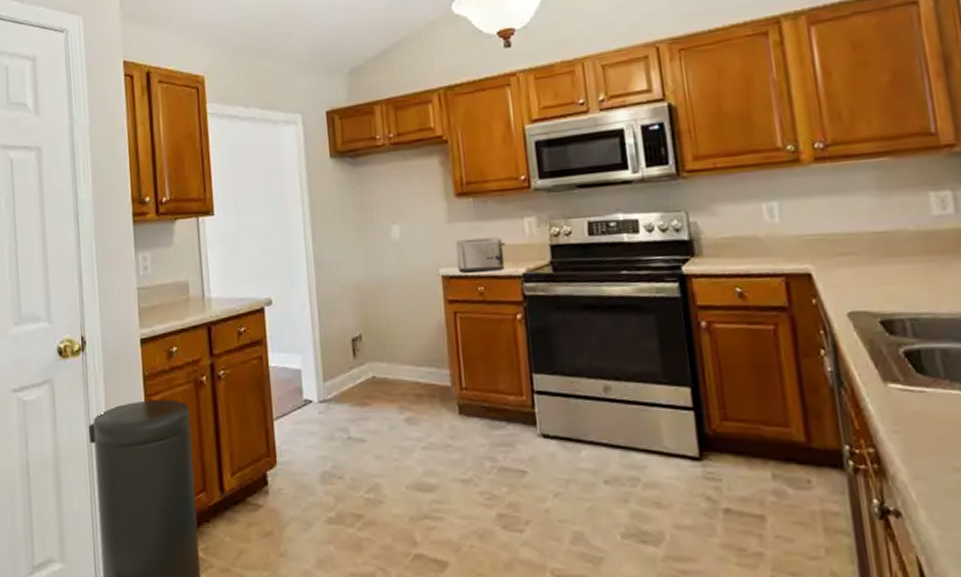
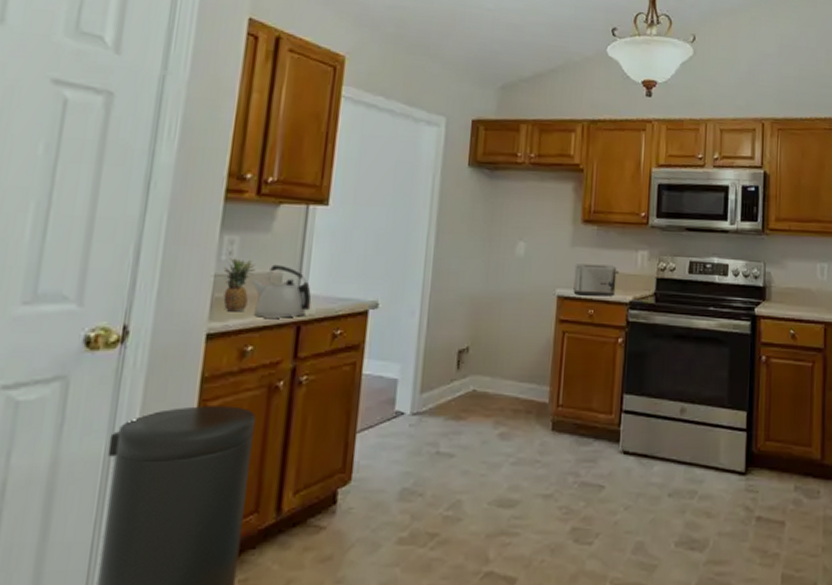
fruit: none [143,272,166,319] -> present [223,258,255,312]
kettle: none [166,273,216,323] -> present [251,264,312,320]

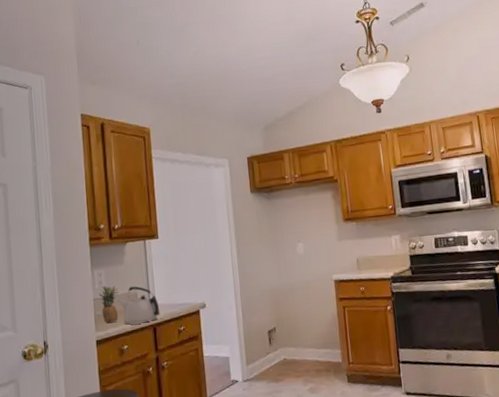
toaster: present [573,264,620,296] -> none [344,250,379,278]

